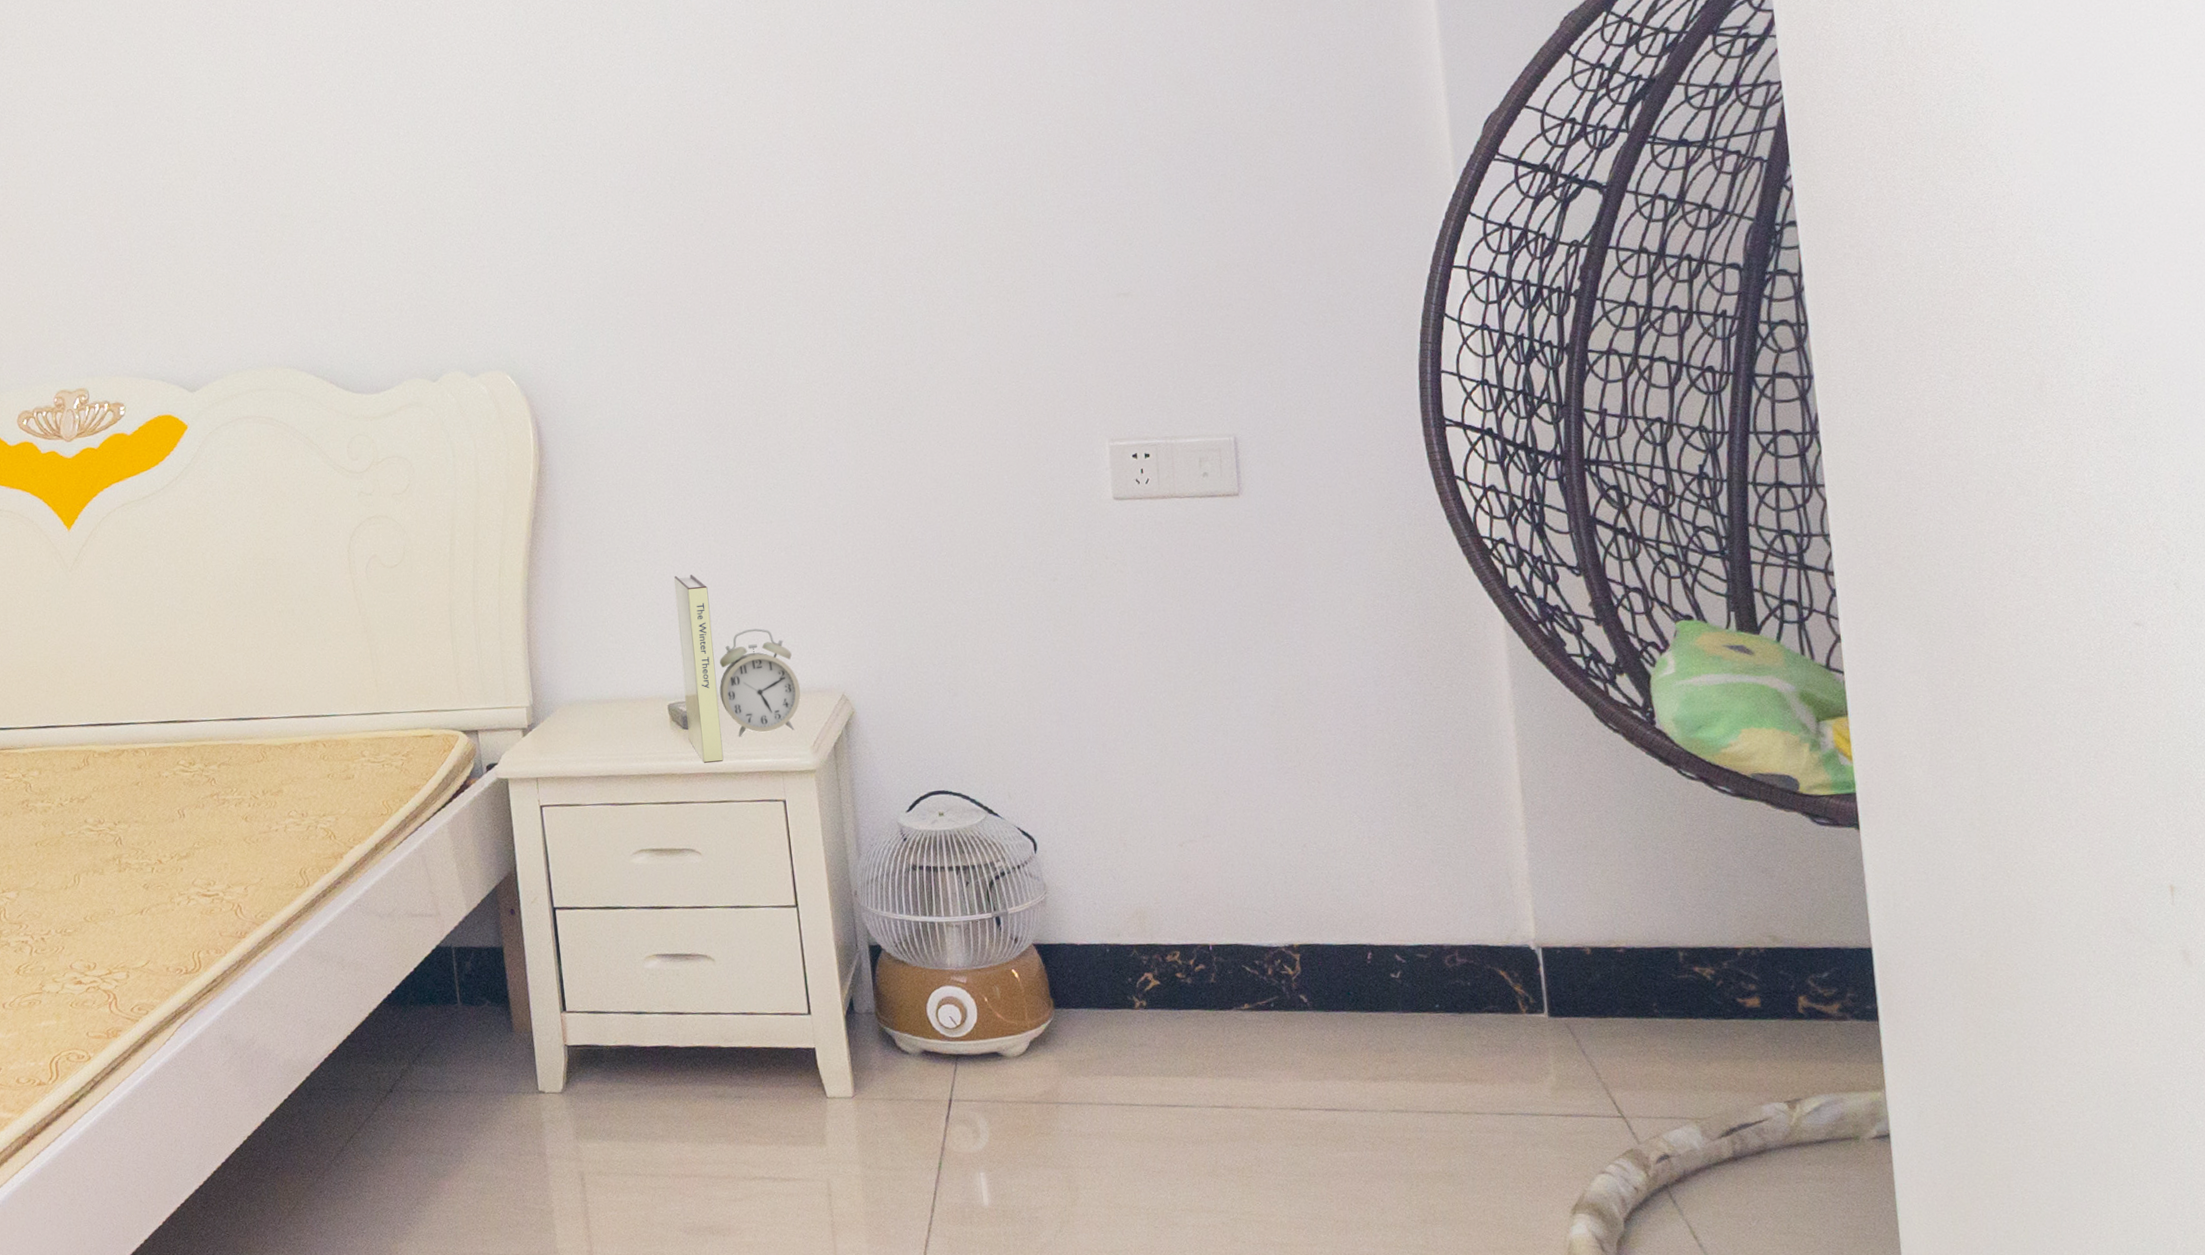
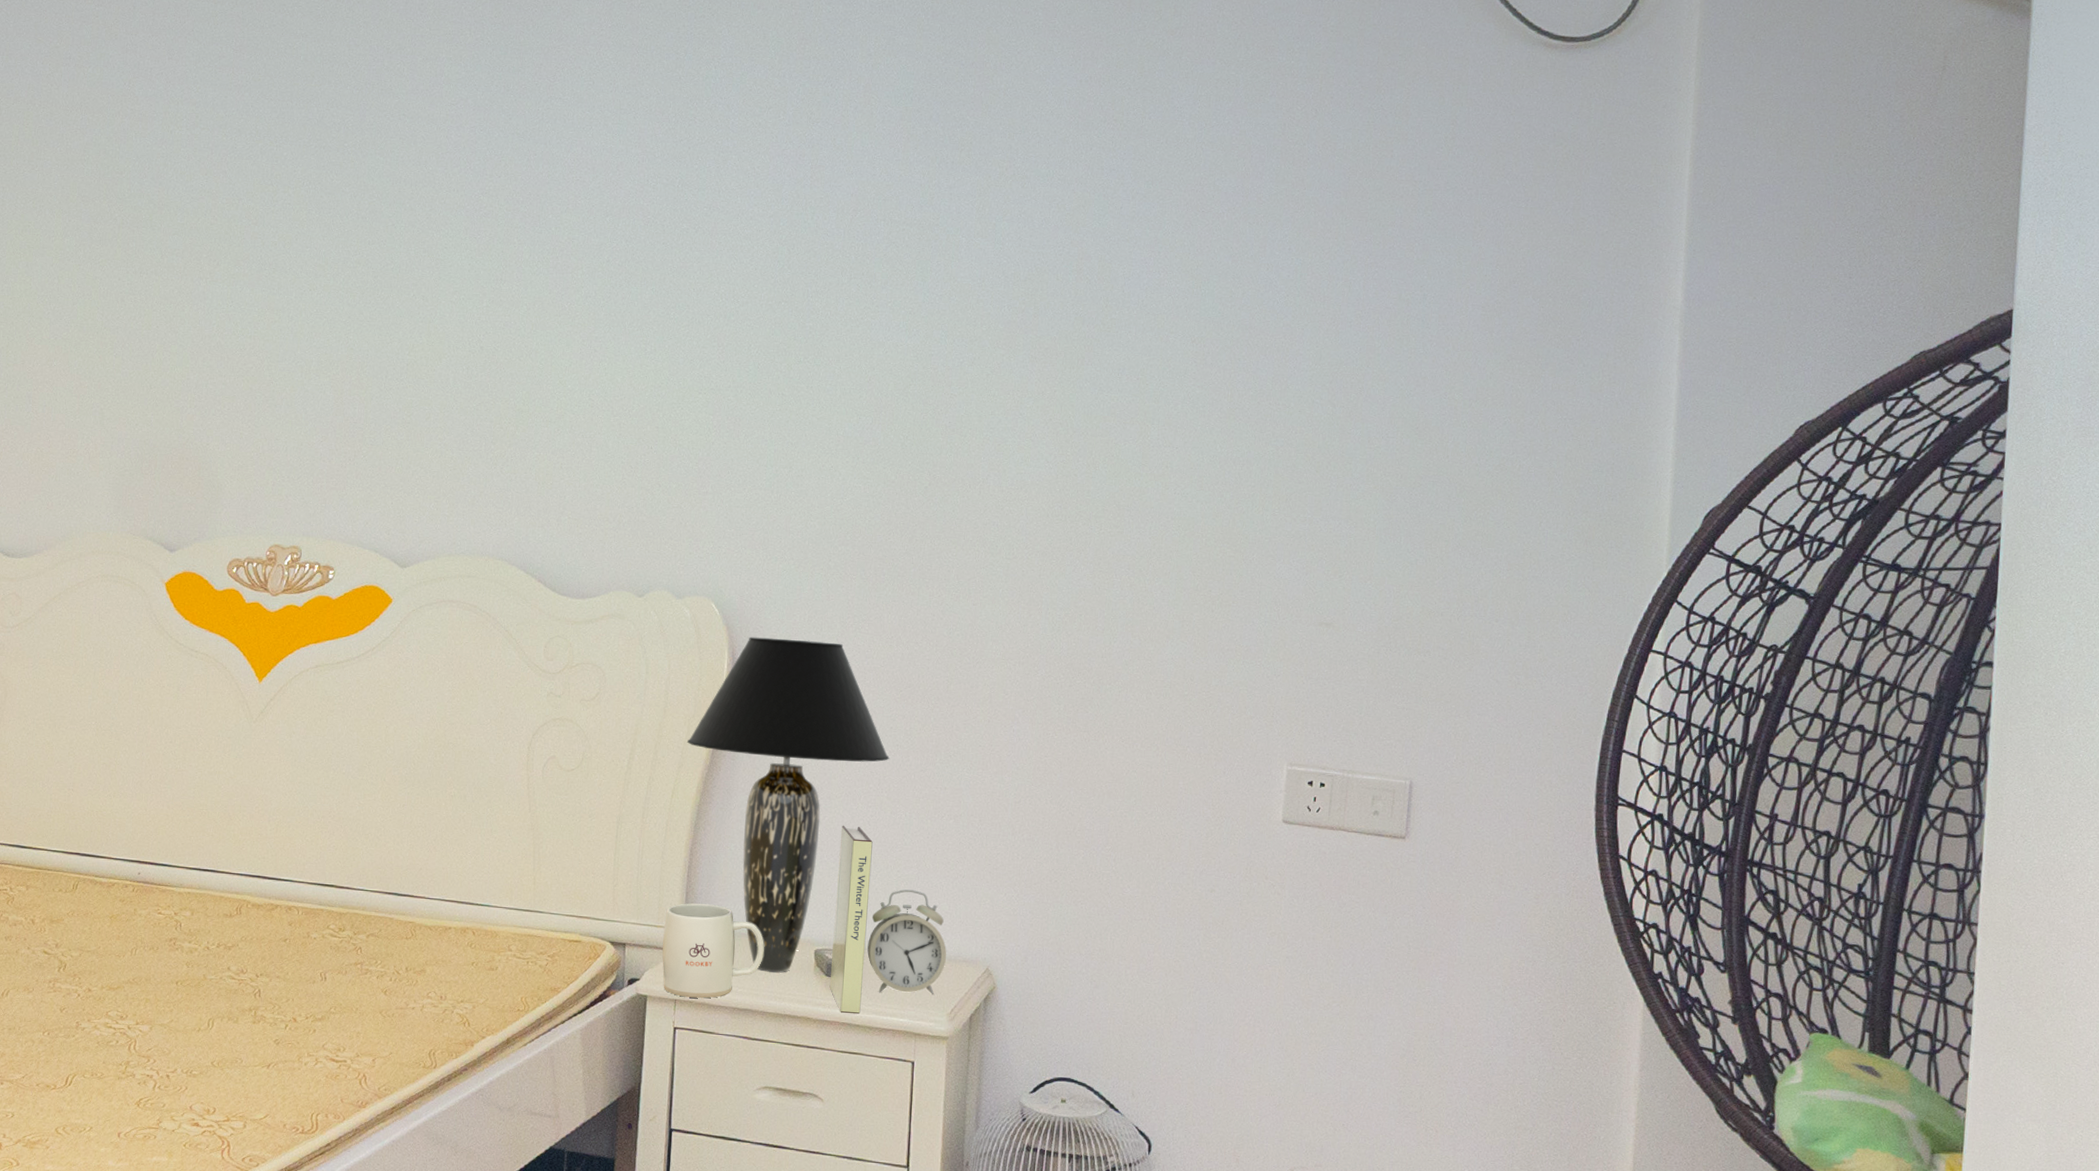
table lamp: none [505,395,711,734] -> present [686,637,890,972]
mug: none [512,676,618,774] -> present [662,903,764,999]

